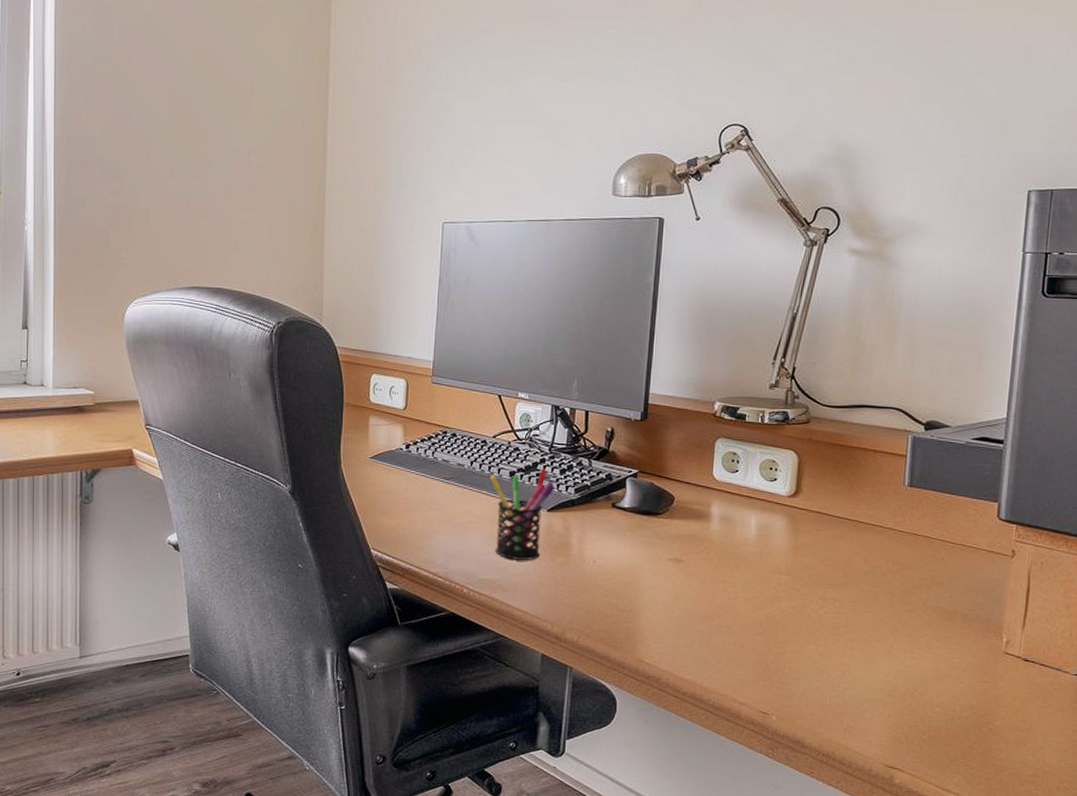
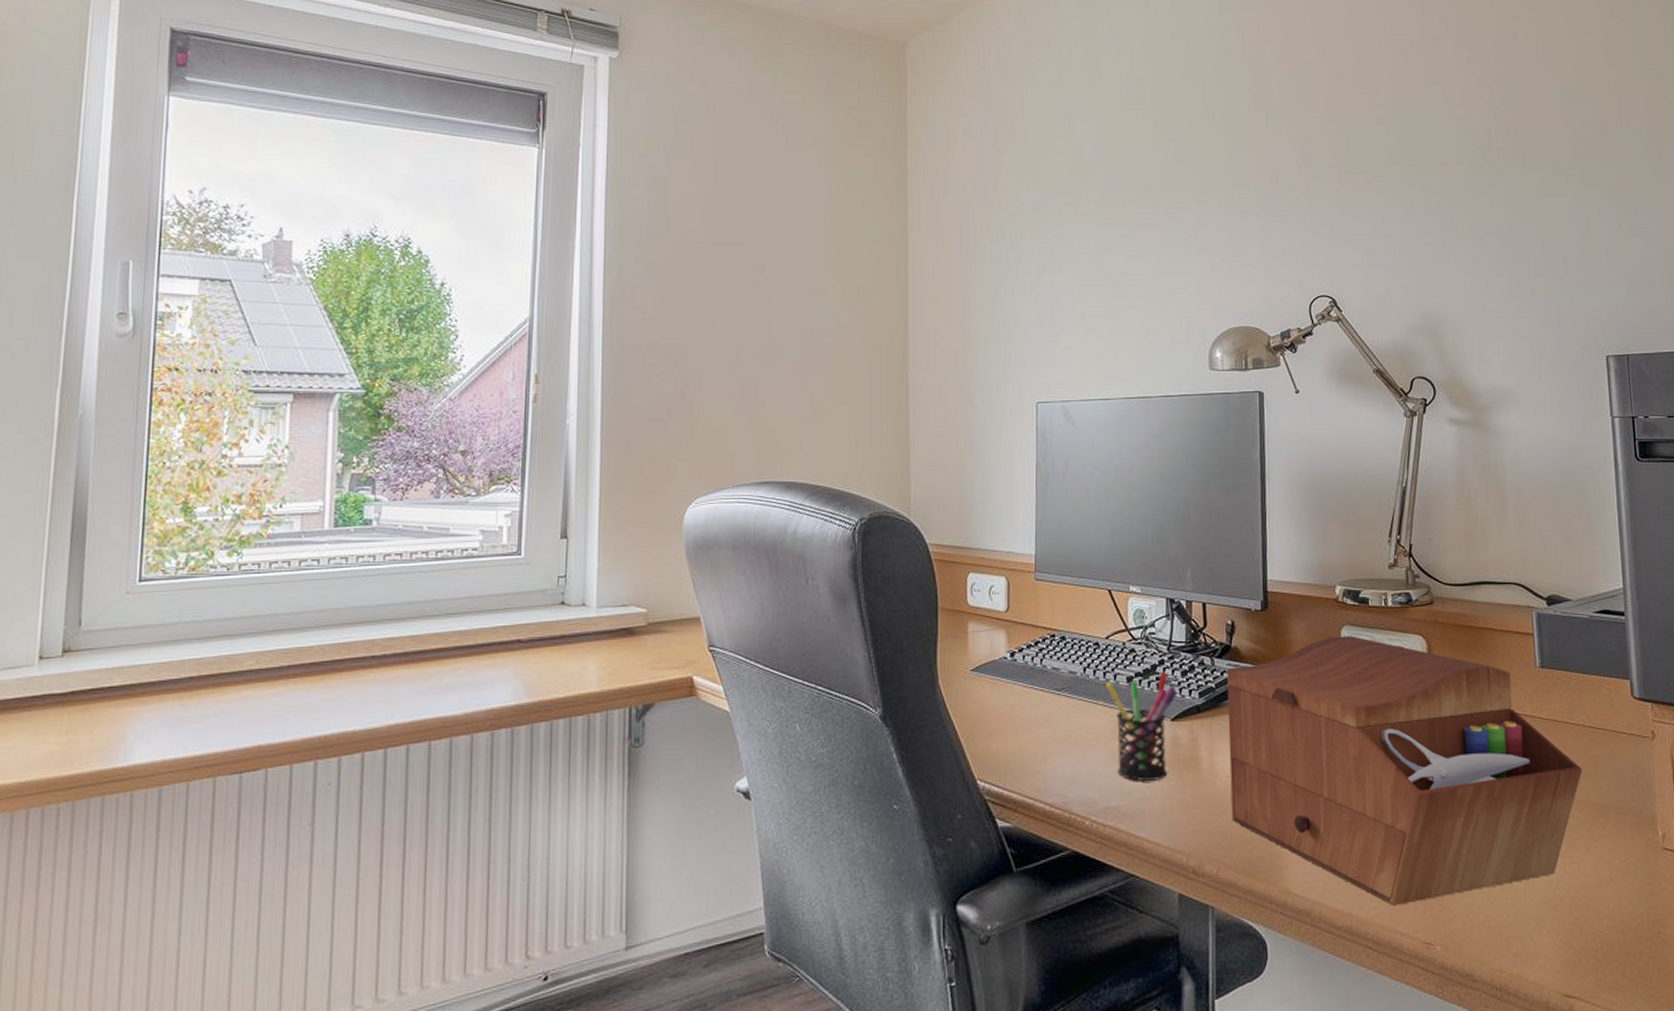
sewing box: none [595,447,936,680] -> present [1227,636,1582,906]

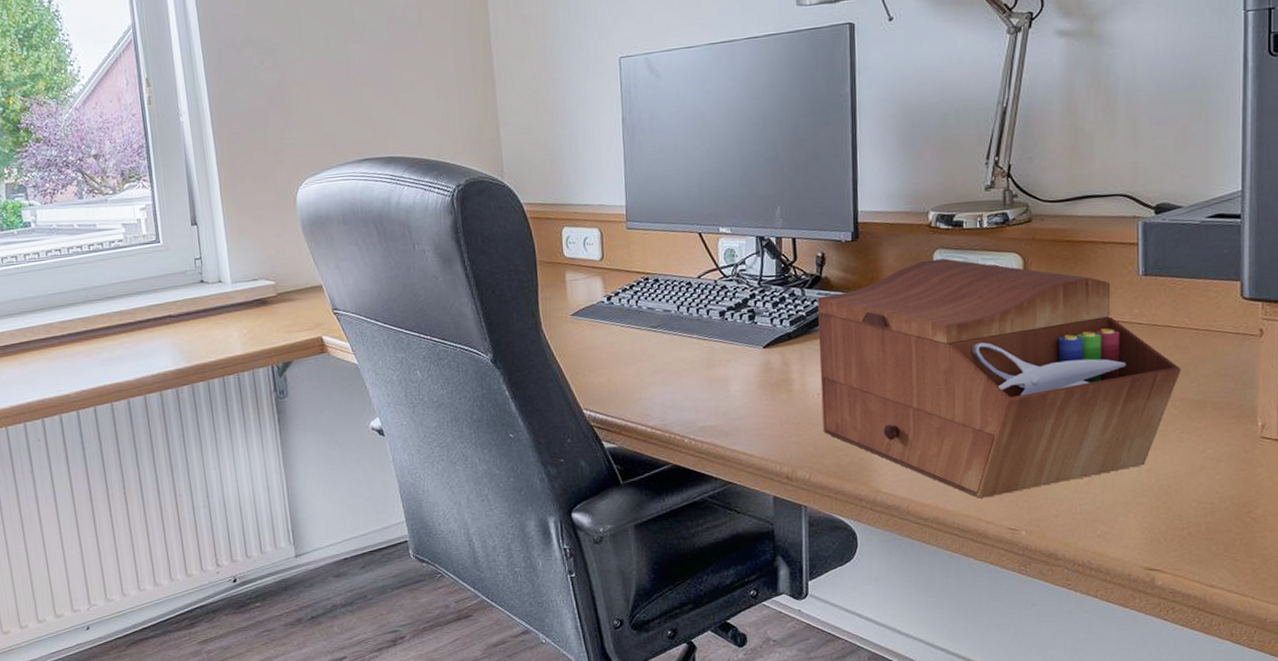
pen holder: present [1105,672,1178,782] -> none [698,304,769,404]

